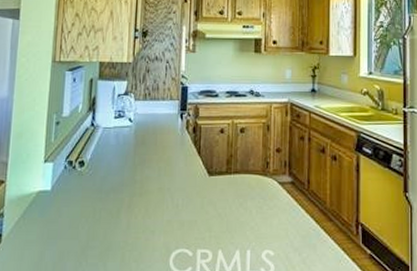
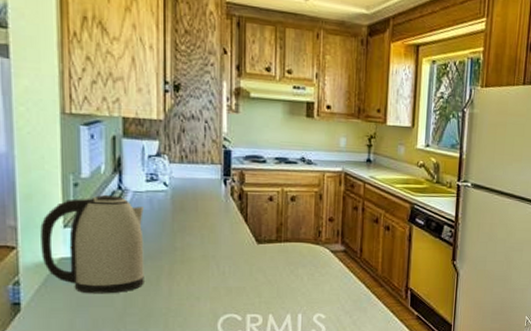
kettle: none [24,131,111,226] -> present [40,194,144,294]

